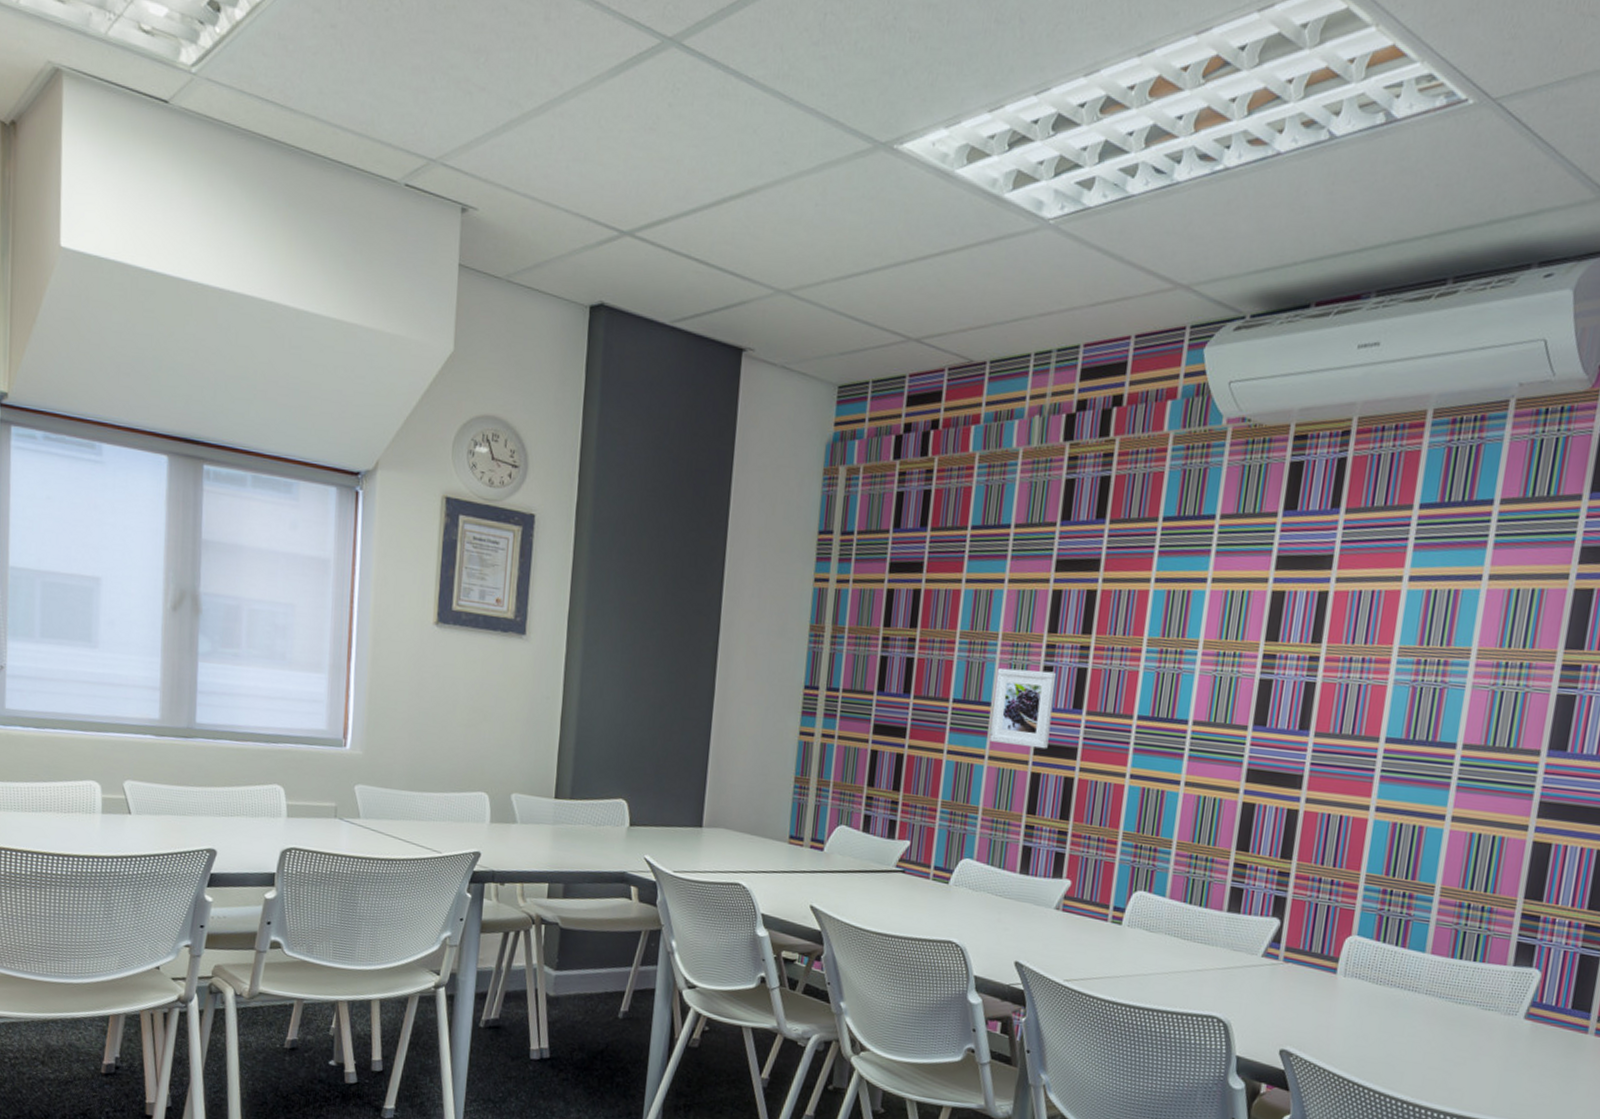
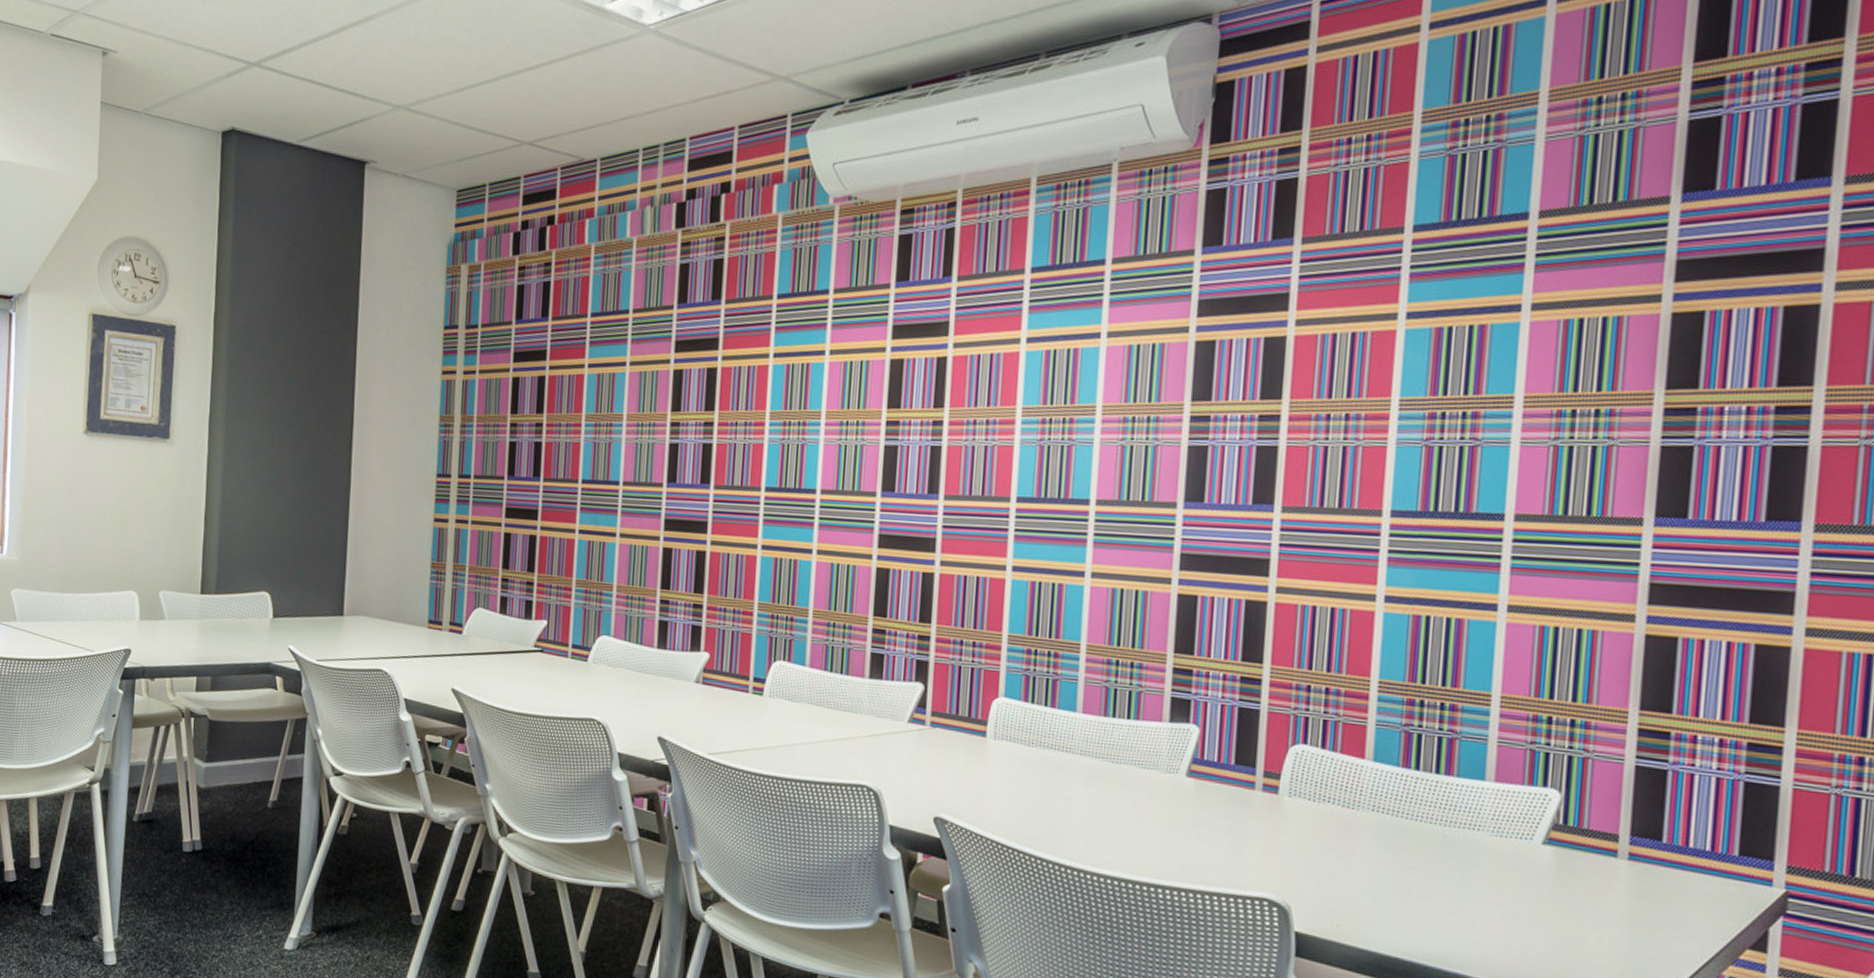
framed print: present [990,668,1057,749] -> none [620,447,683,525]

